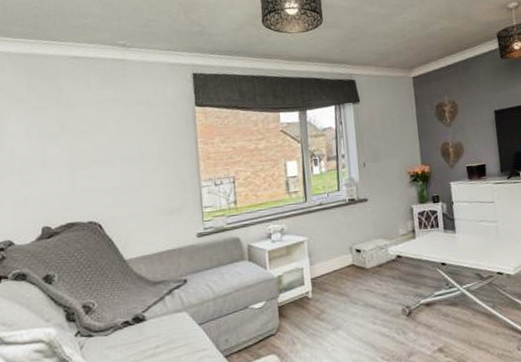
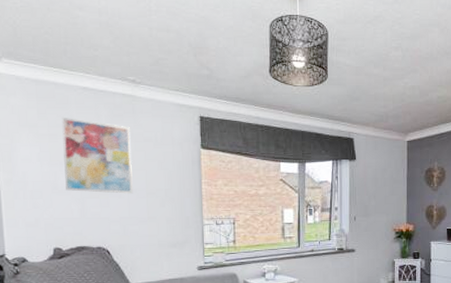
wall art: none [51,88,126,164] -> present [61,117,133,194]

